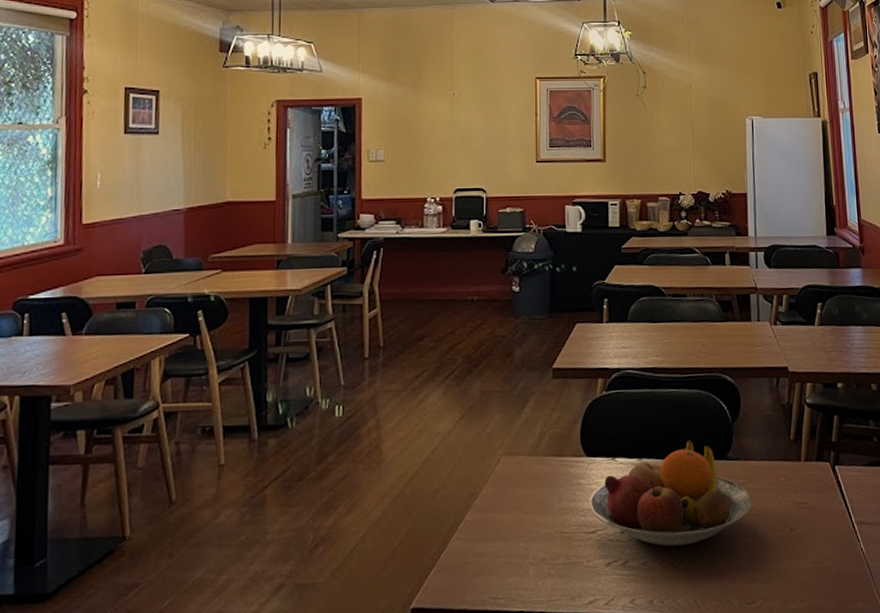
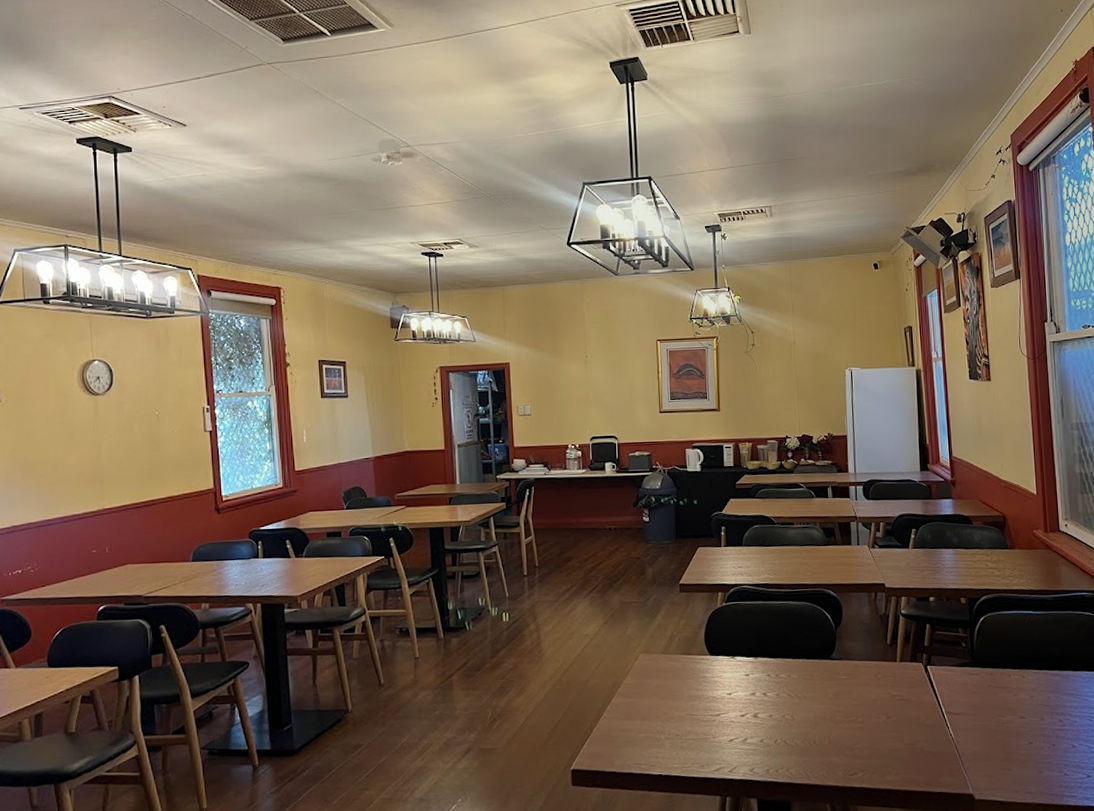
fruit bowl: present [589,440,753,547] -> none [713,643,854,729]

